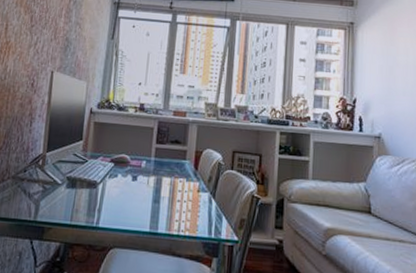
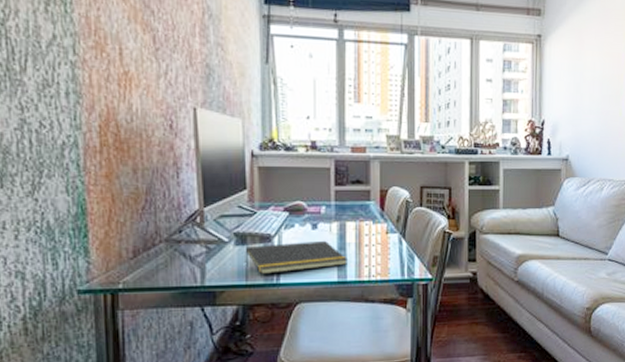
notepad: none [71,190,161,218] -> present [243,240,349,275]

